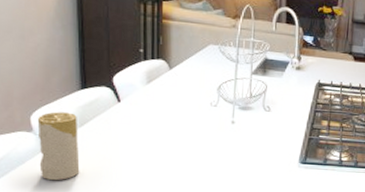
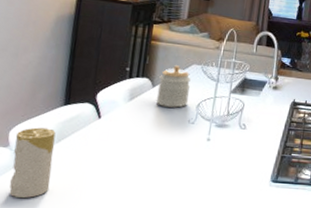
jar: none [175,46,209,91] -> present [156,65,191,108]

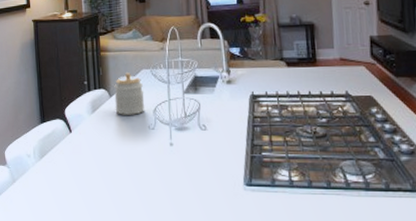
candle: present [9,127,56,198] -> none [9,146,43,210]

